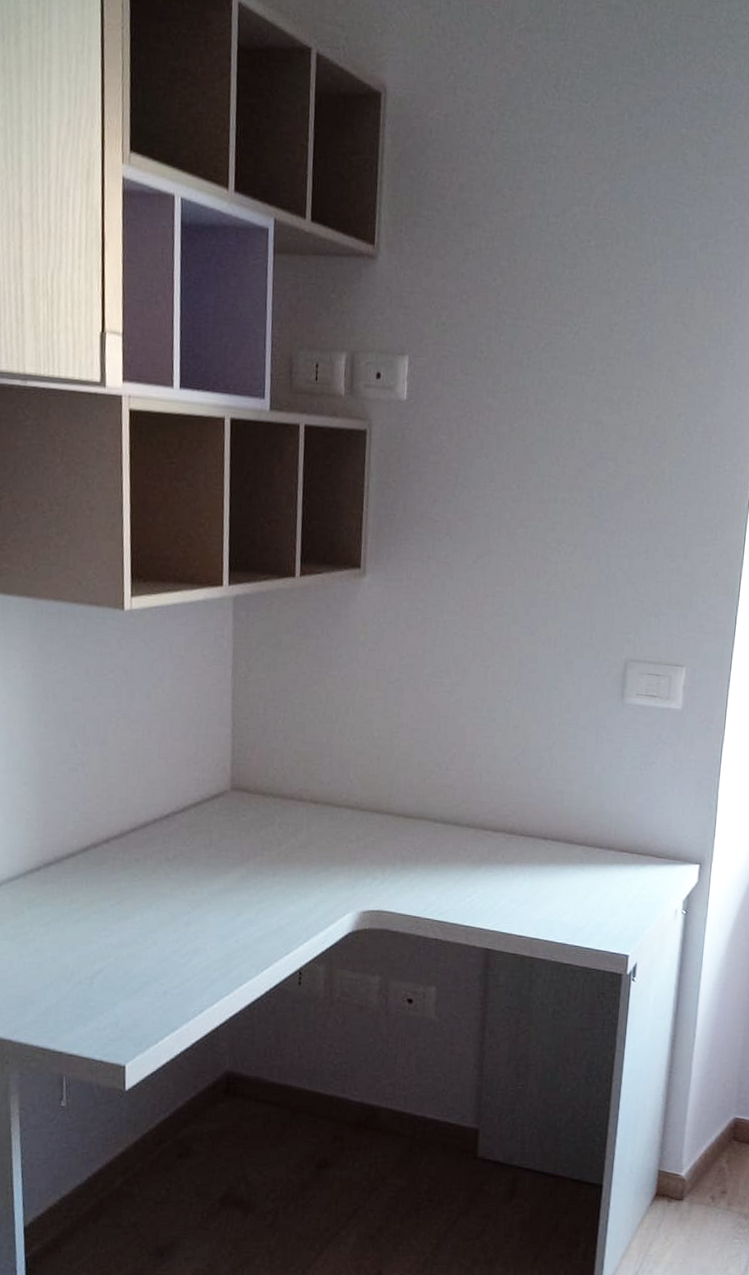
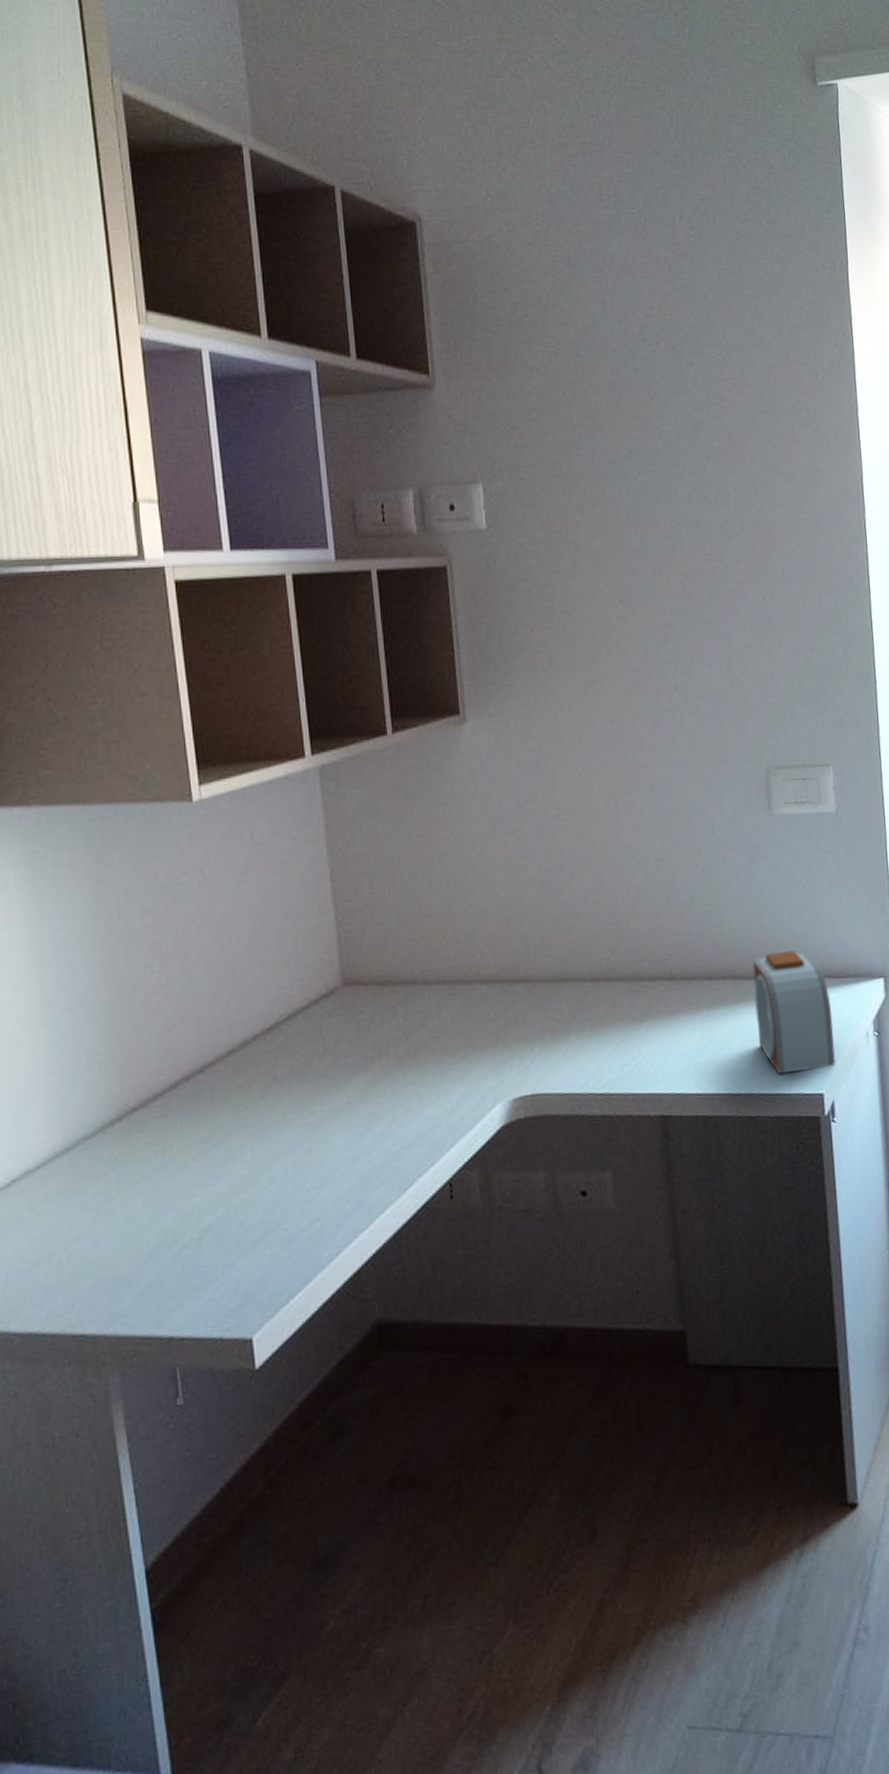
alarm clock: none [580,825,649,934] -> present [752,951,835,1074]

